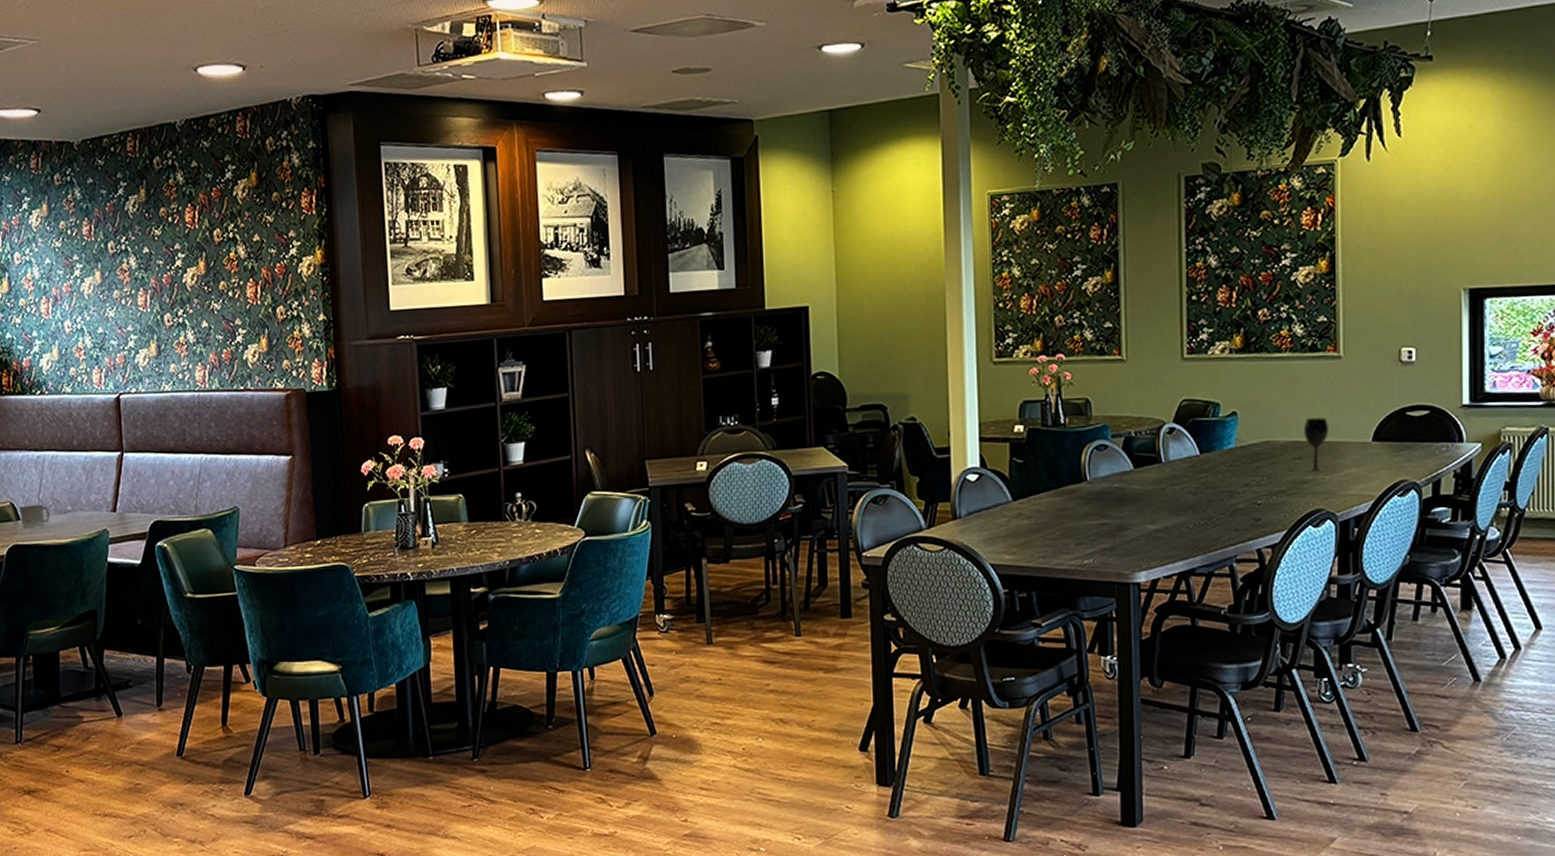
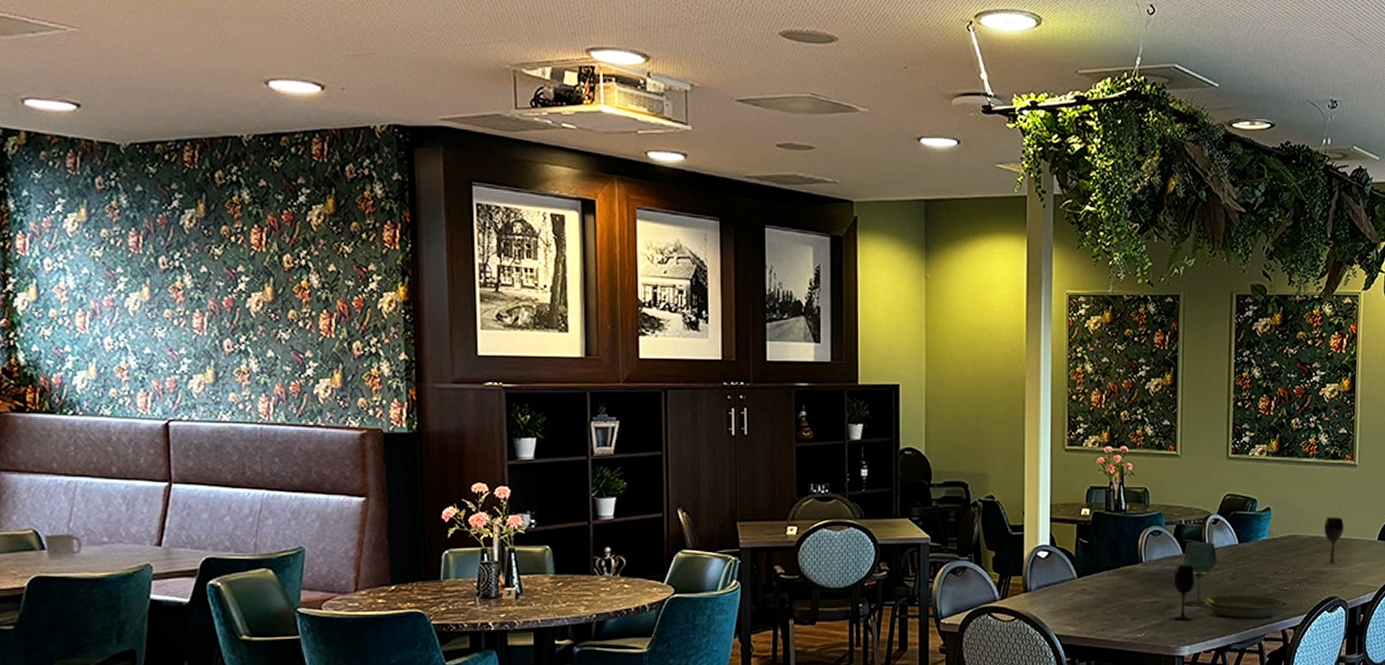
wine glass: none [1124,480,1150,543] -> present [1173,564,1196,620]
wine glass: none [1134,453,1176,527] -> present [1182,541,1218,607]
plate: none [1162,511,1256,538] -> present [1205,595,1282,619]

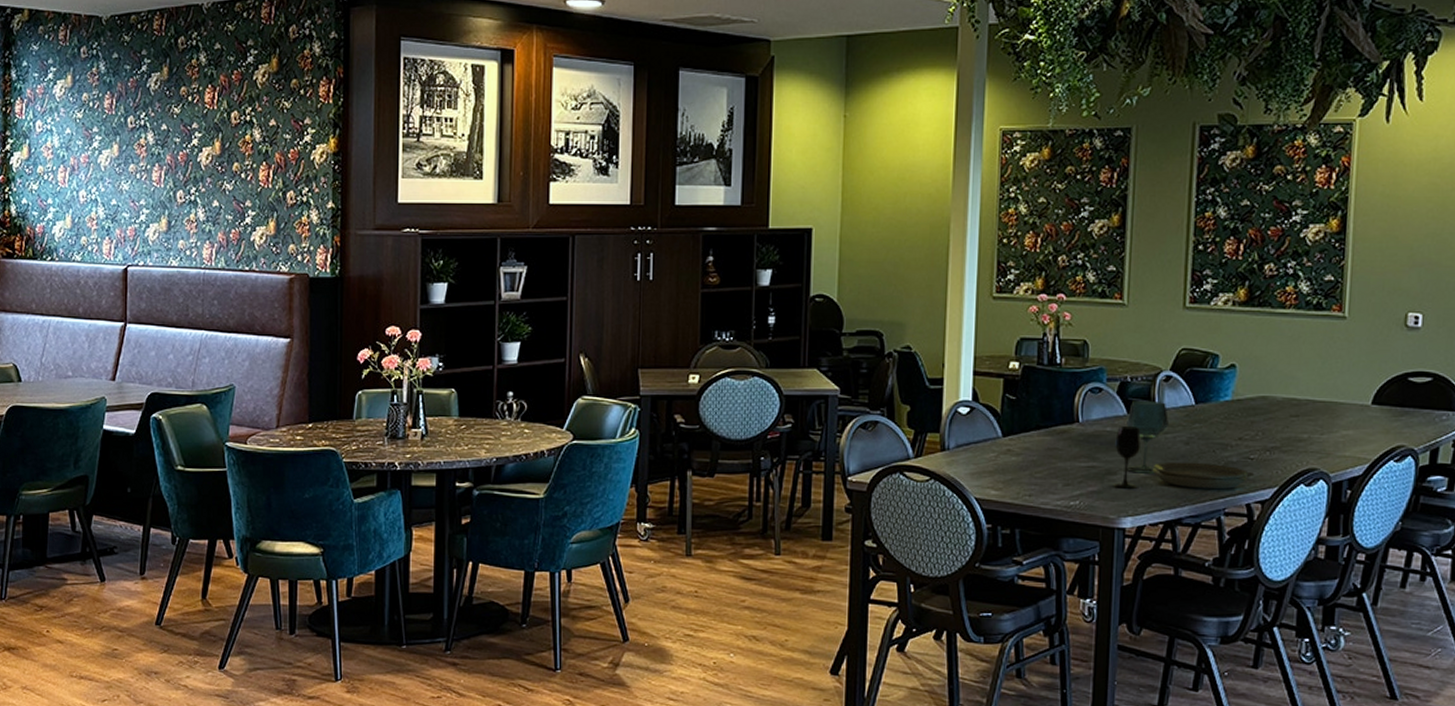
mug: present [45,534,82,559] -> none [22,368,51,391]
wine glass: present [1323,517,1344,566] -> none [1300,376,1328,433]

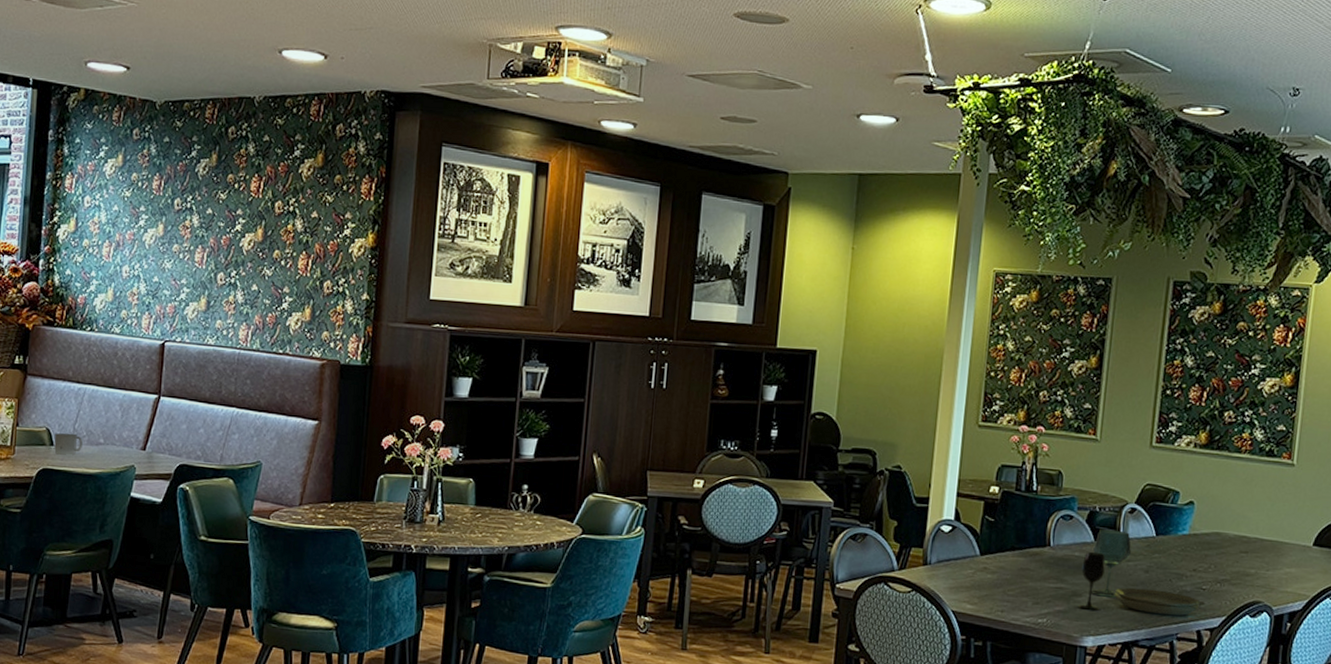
mug: none [22,368,51,391] -> present [54,433,83,456]

